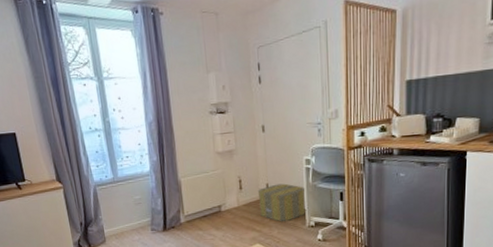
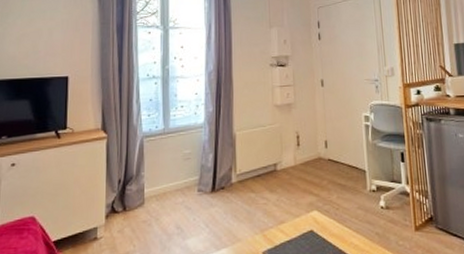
storage box: present [257,183,305,221] -> none [316,141,366,184]

